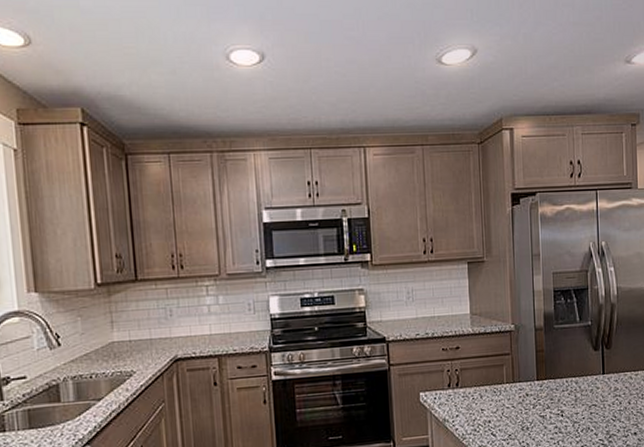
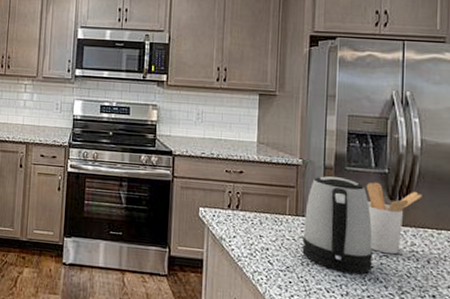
kettle: none [521,336,584,429] -> present [302,176,374,274]
utensil holder: none [573,335,621,403] -> present [366,182,422,255]

